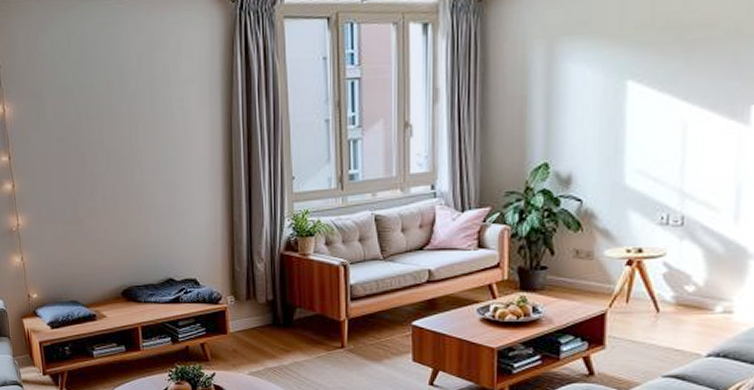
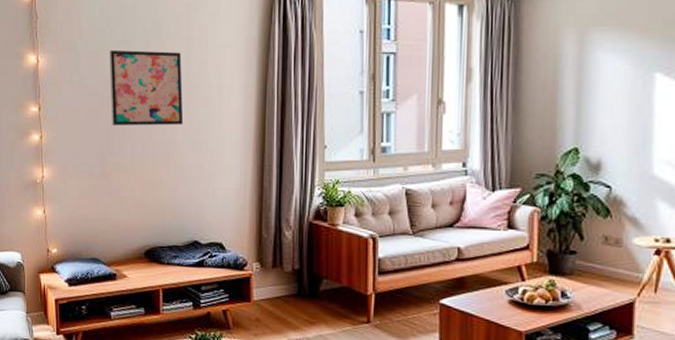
wall art: none [73,92,152,170] -> present [108,49,184,126]

